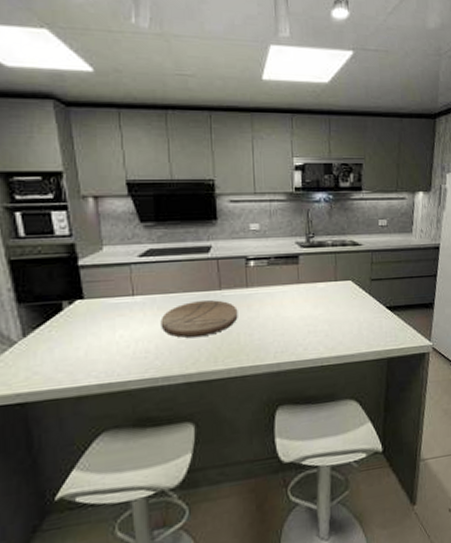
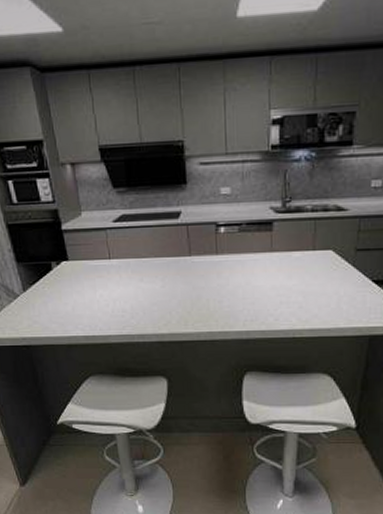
cutting board: present [160,300,238,338] -> none [135,266,208,300]

